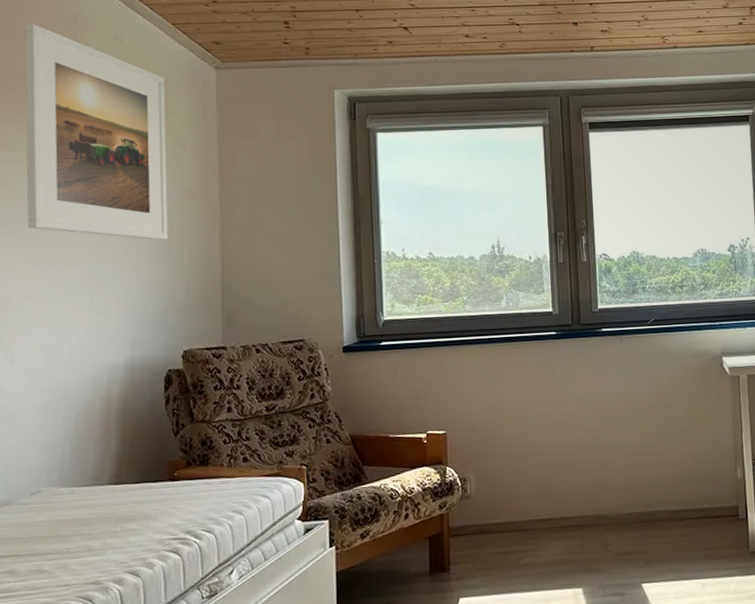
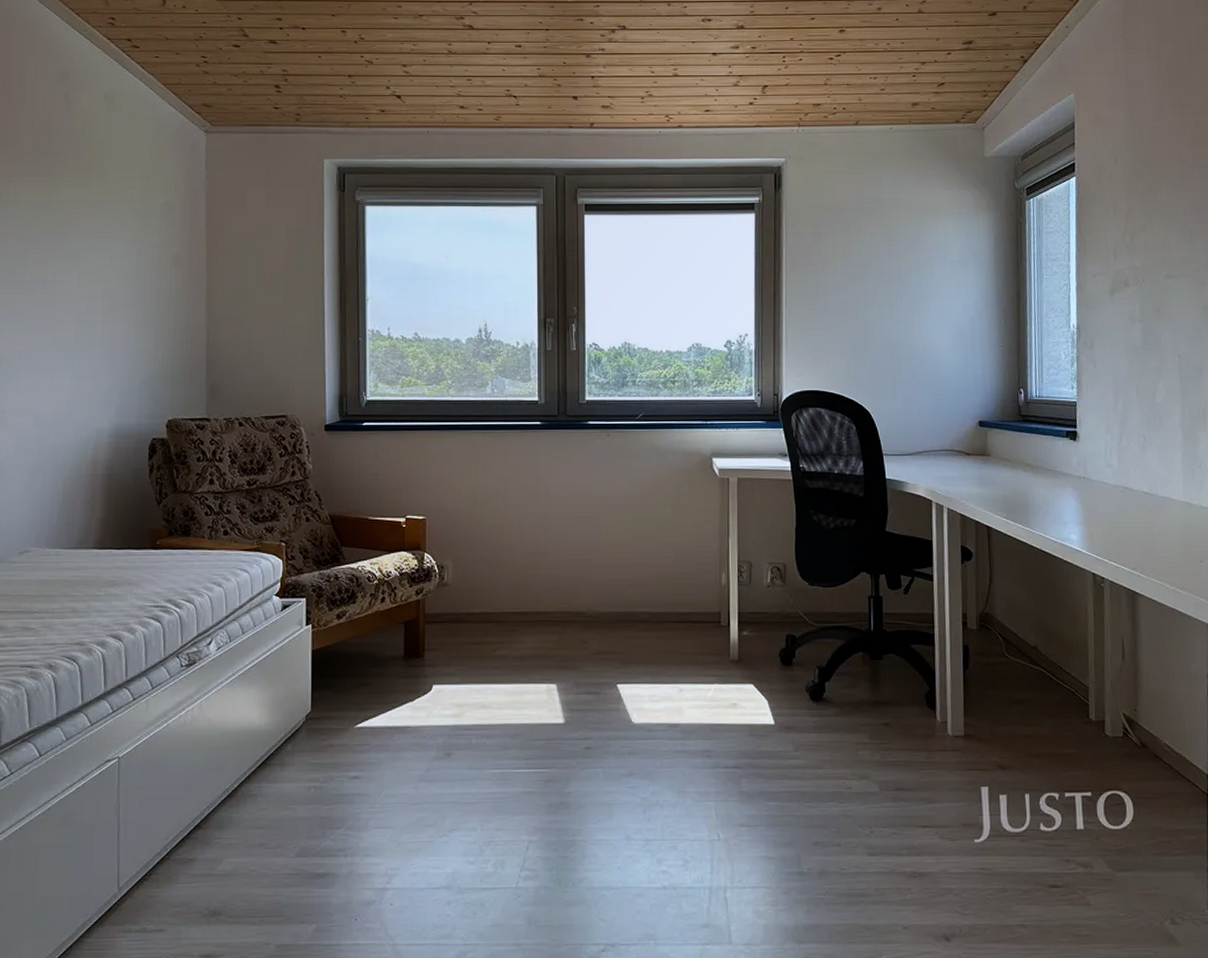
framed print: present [24,23,168,240] -> none [18,78,156,307]

